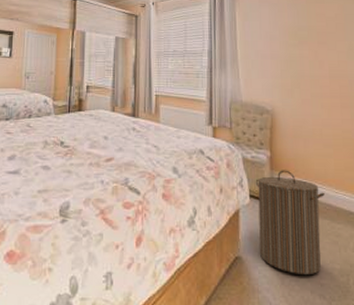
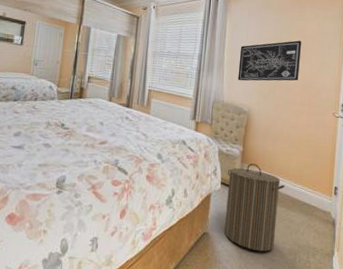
wall art: none [254,26,325,76] -> present [237,40,301,81]

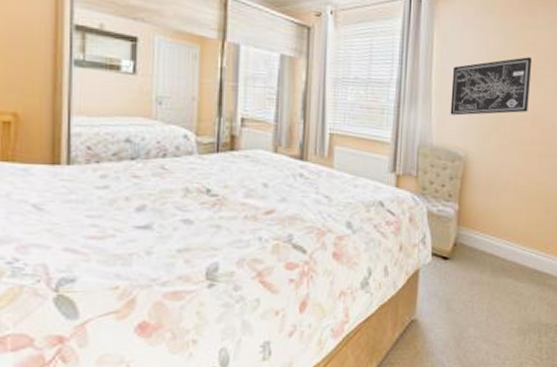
laundry hamper: present [223,163,285,252] -> none [436,225,511,336]

